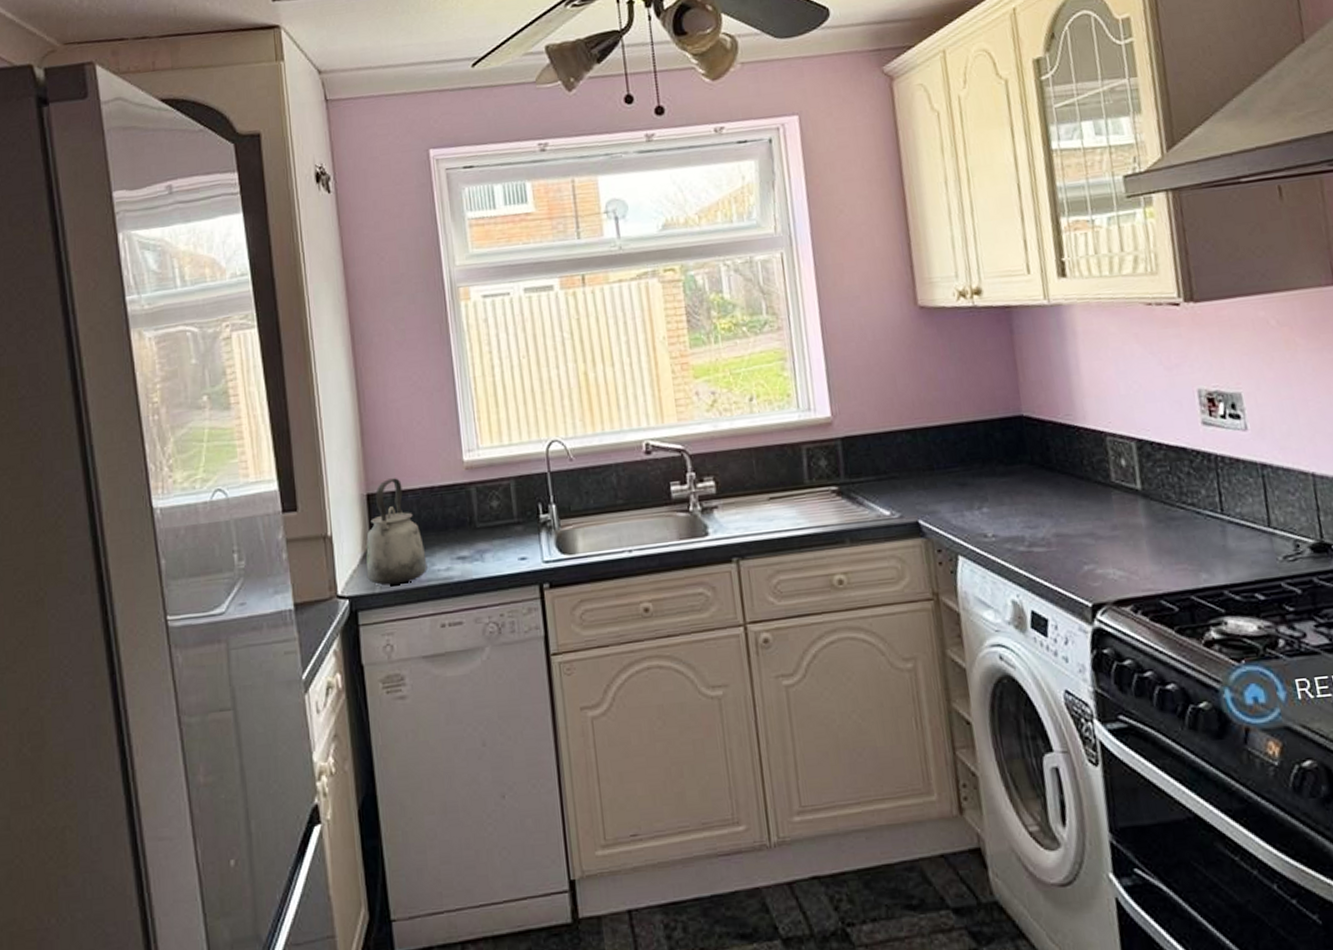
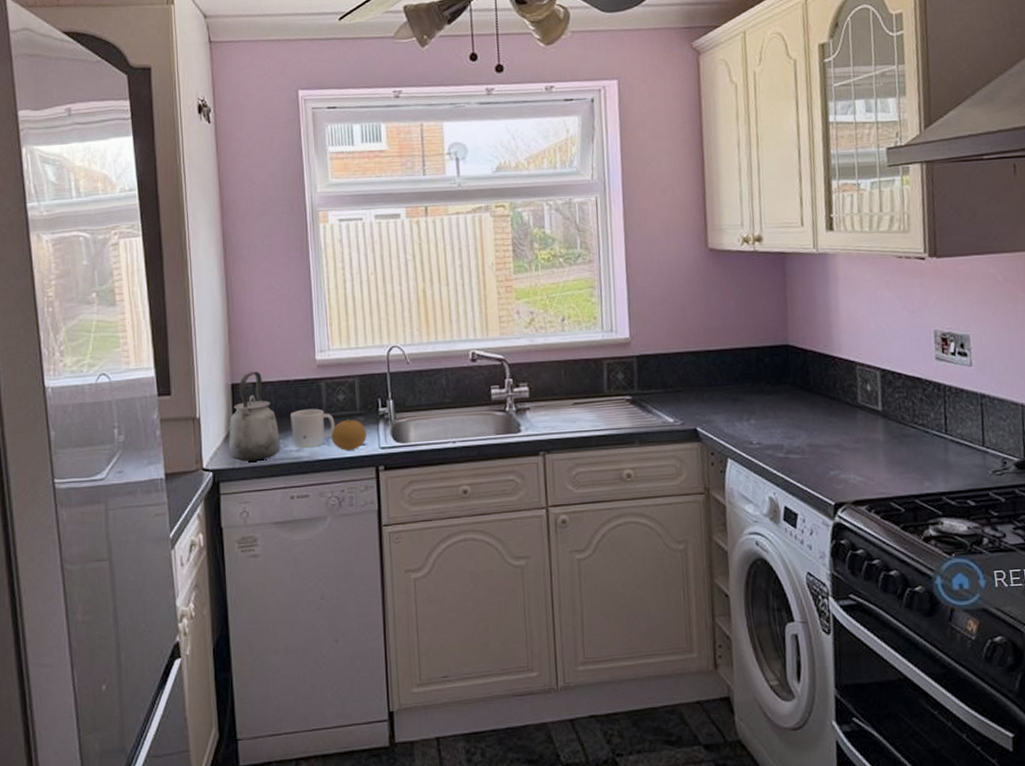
mug: none [436,518,490,567] -> present [290,408,335,448]
fruit: none [485,529,527,567] -> present [331,419,367,450]

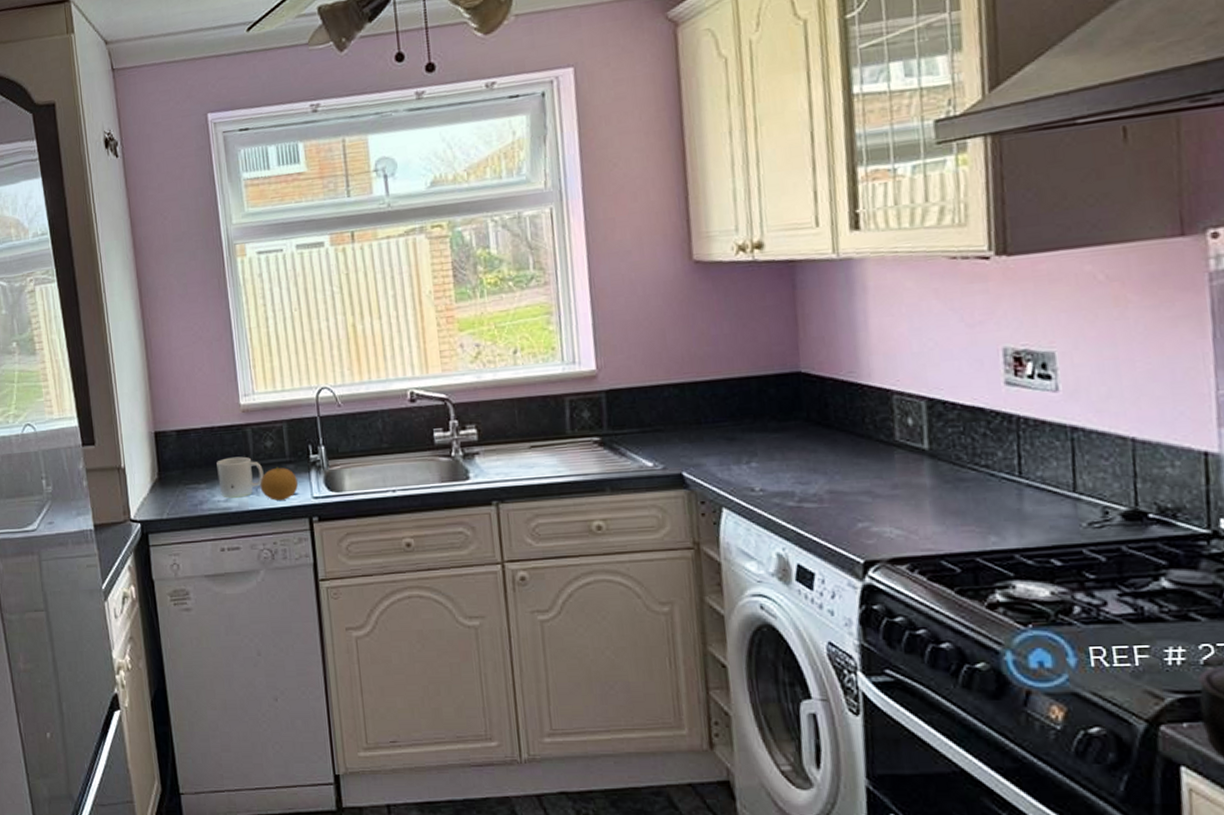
kettle: present [228,371,281,462] -> none [154,418,209,513]

